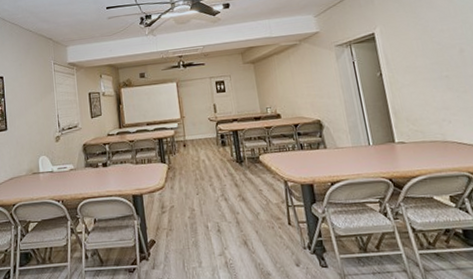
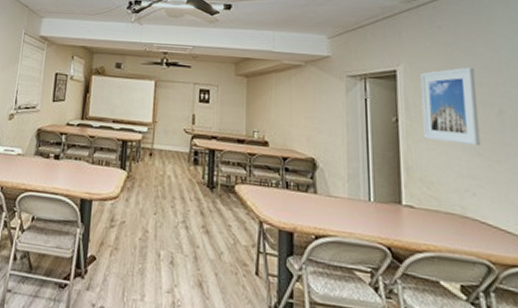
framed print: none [393,18,449,86] -> present [420,67,480,146]

